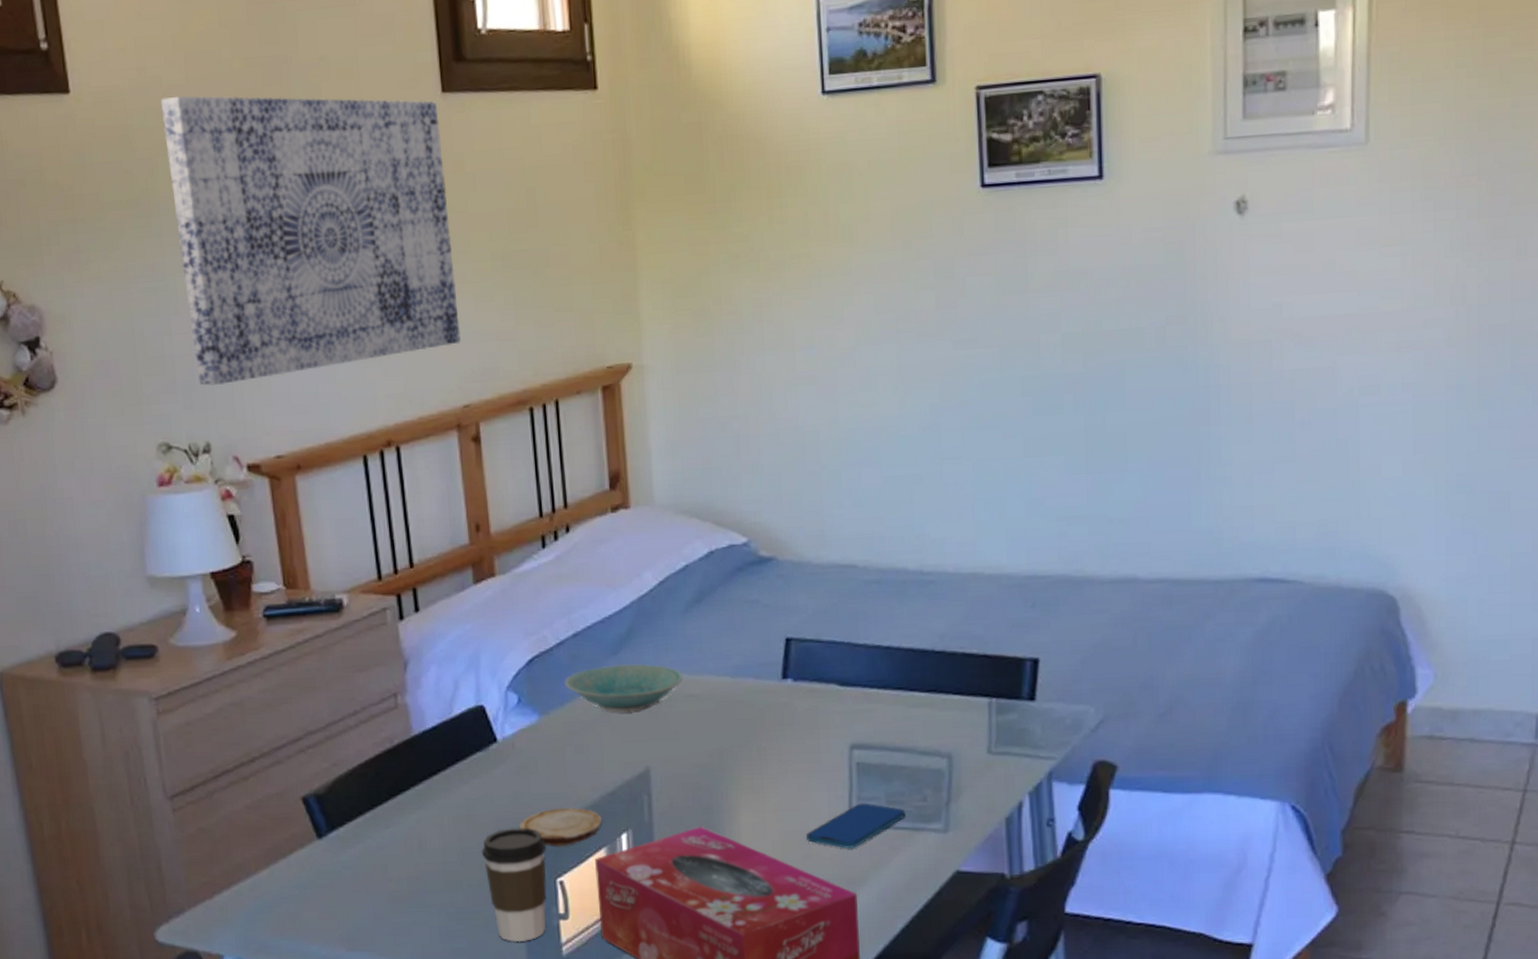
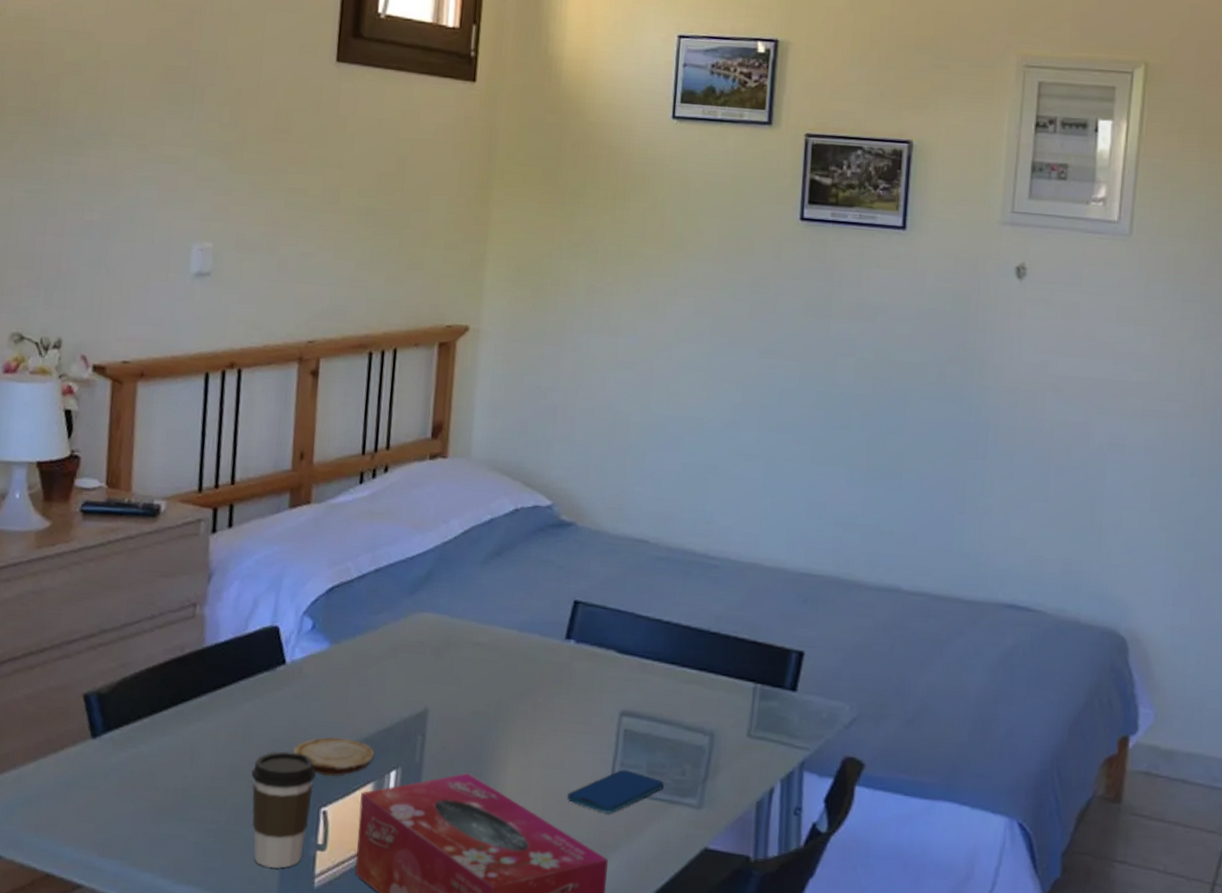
wall art: present [160,95,461,386] -> none [62,24,330,288]
bowl: present [564,663,683,712] -> none [359,603,473,652]

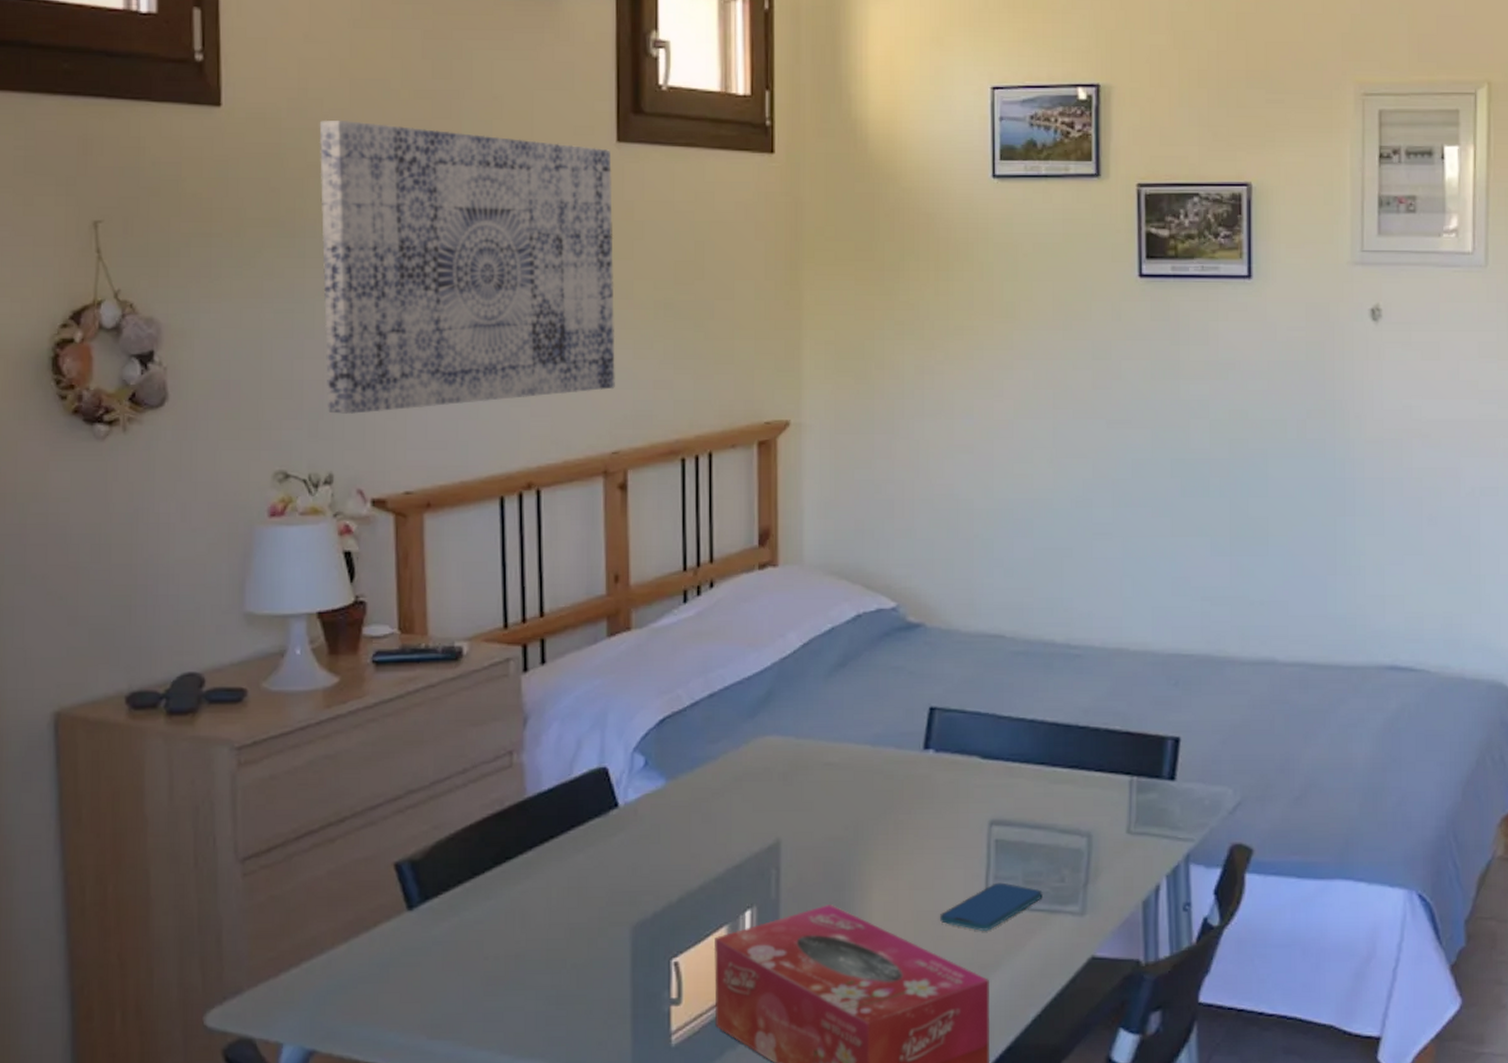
wall art: none [62,24,330,288] -> present [319,119,615,414]
coffee cup: present [251,751,316,869] -> none [590,902,662,1031]
wood slice: present [293,736,375,777] -> none [635,881,726,924]

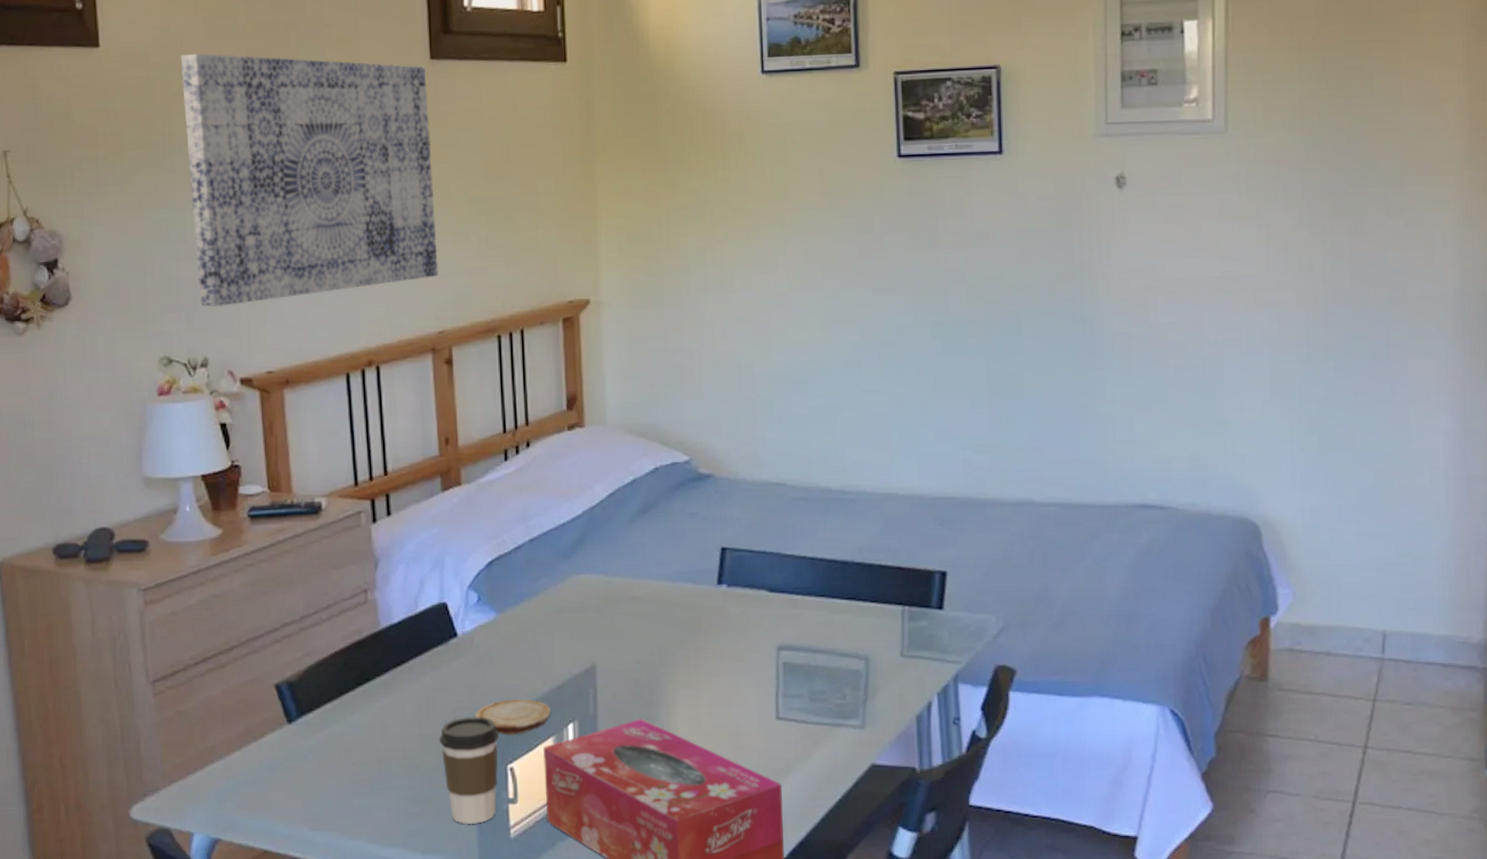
coffee cup: none [590,902,662,1031] -> present [438,717,499,825]
wood slice: none [635,881,726,924] -> present [475,698,552,736]
smartphone: present [940,882,1043,932] -> none [737,700,827,743]

